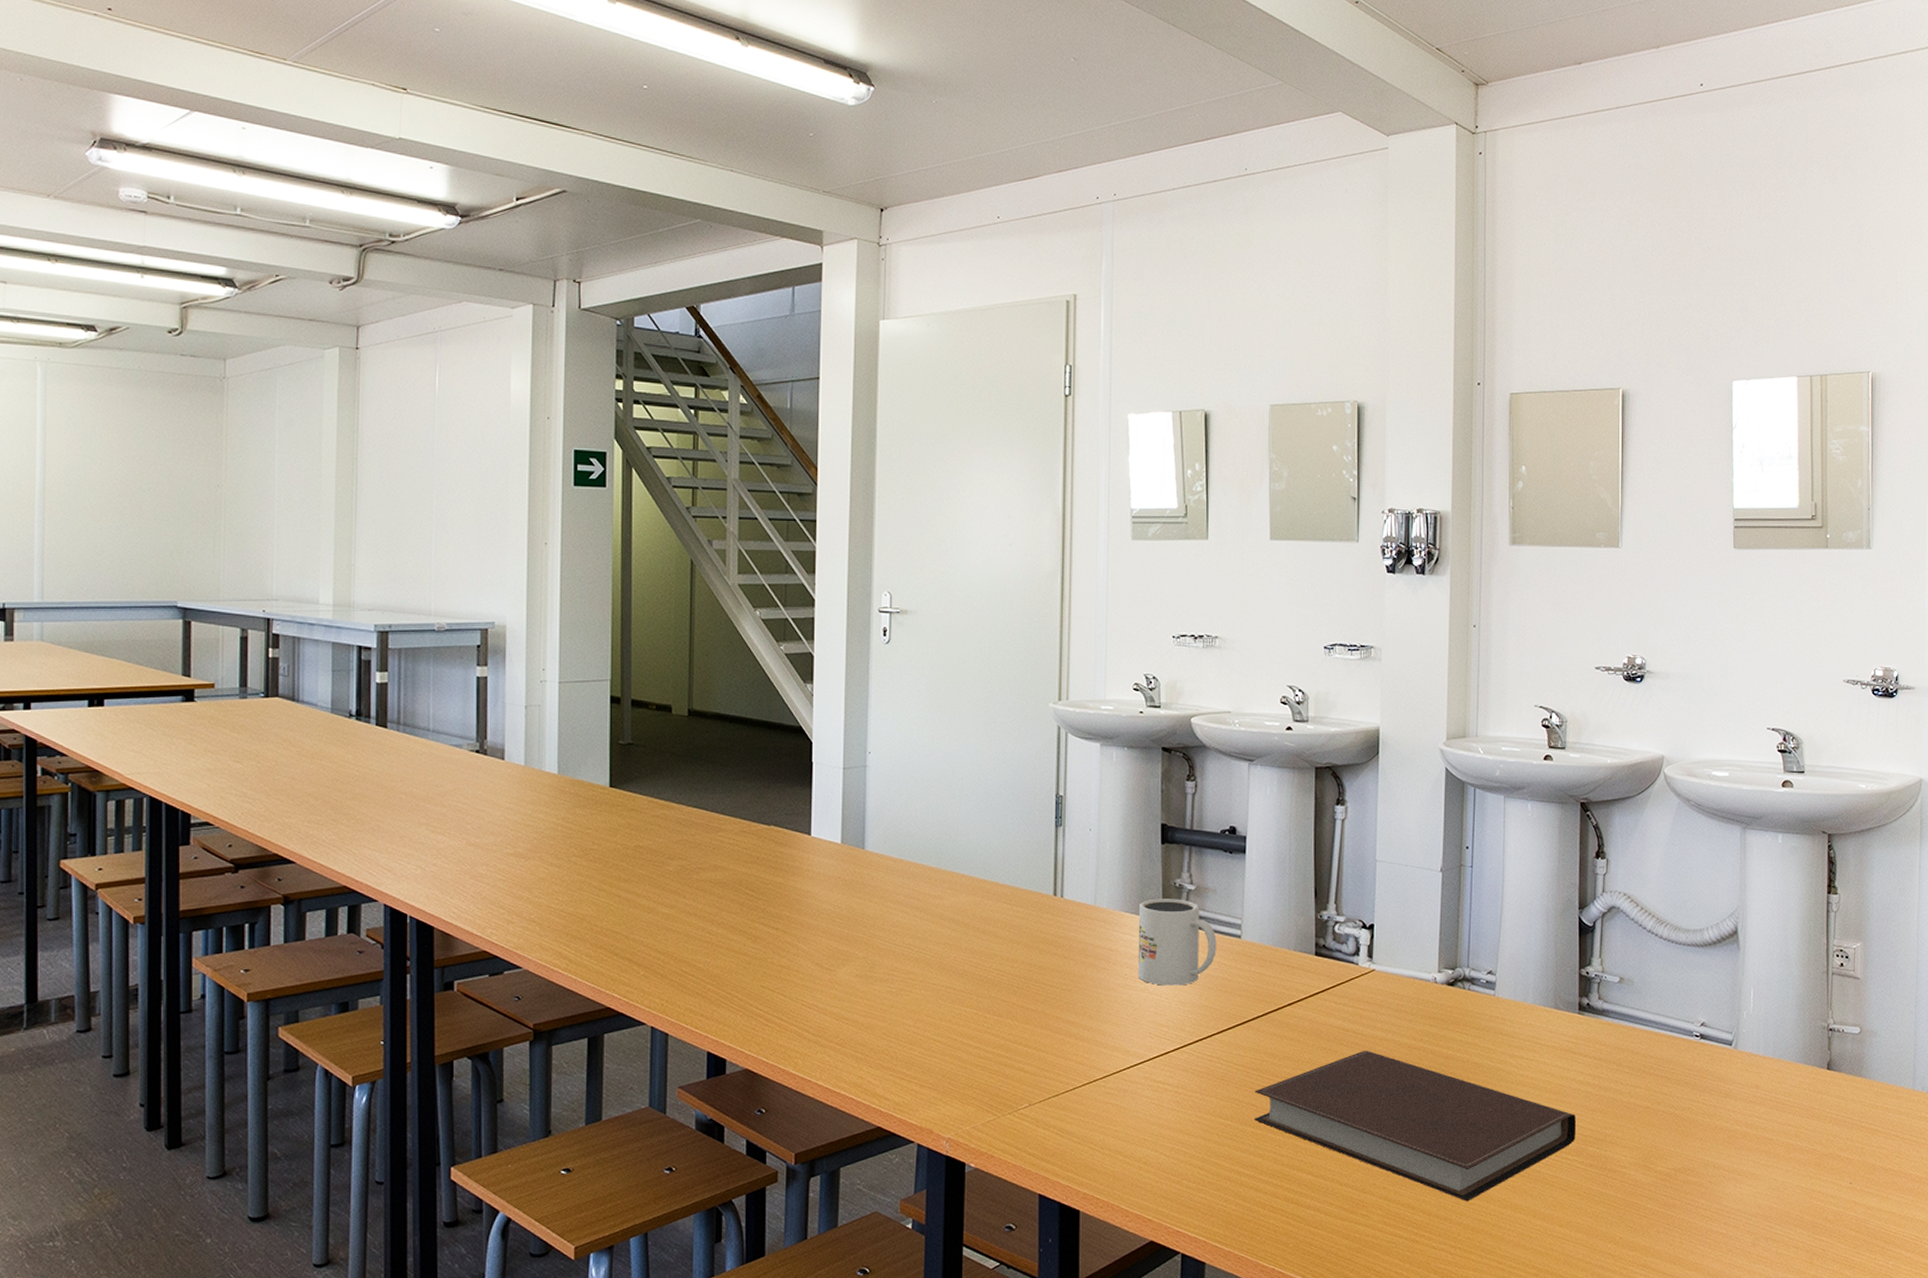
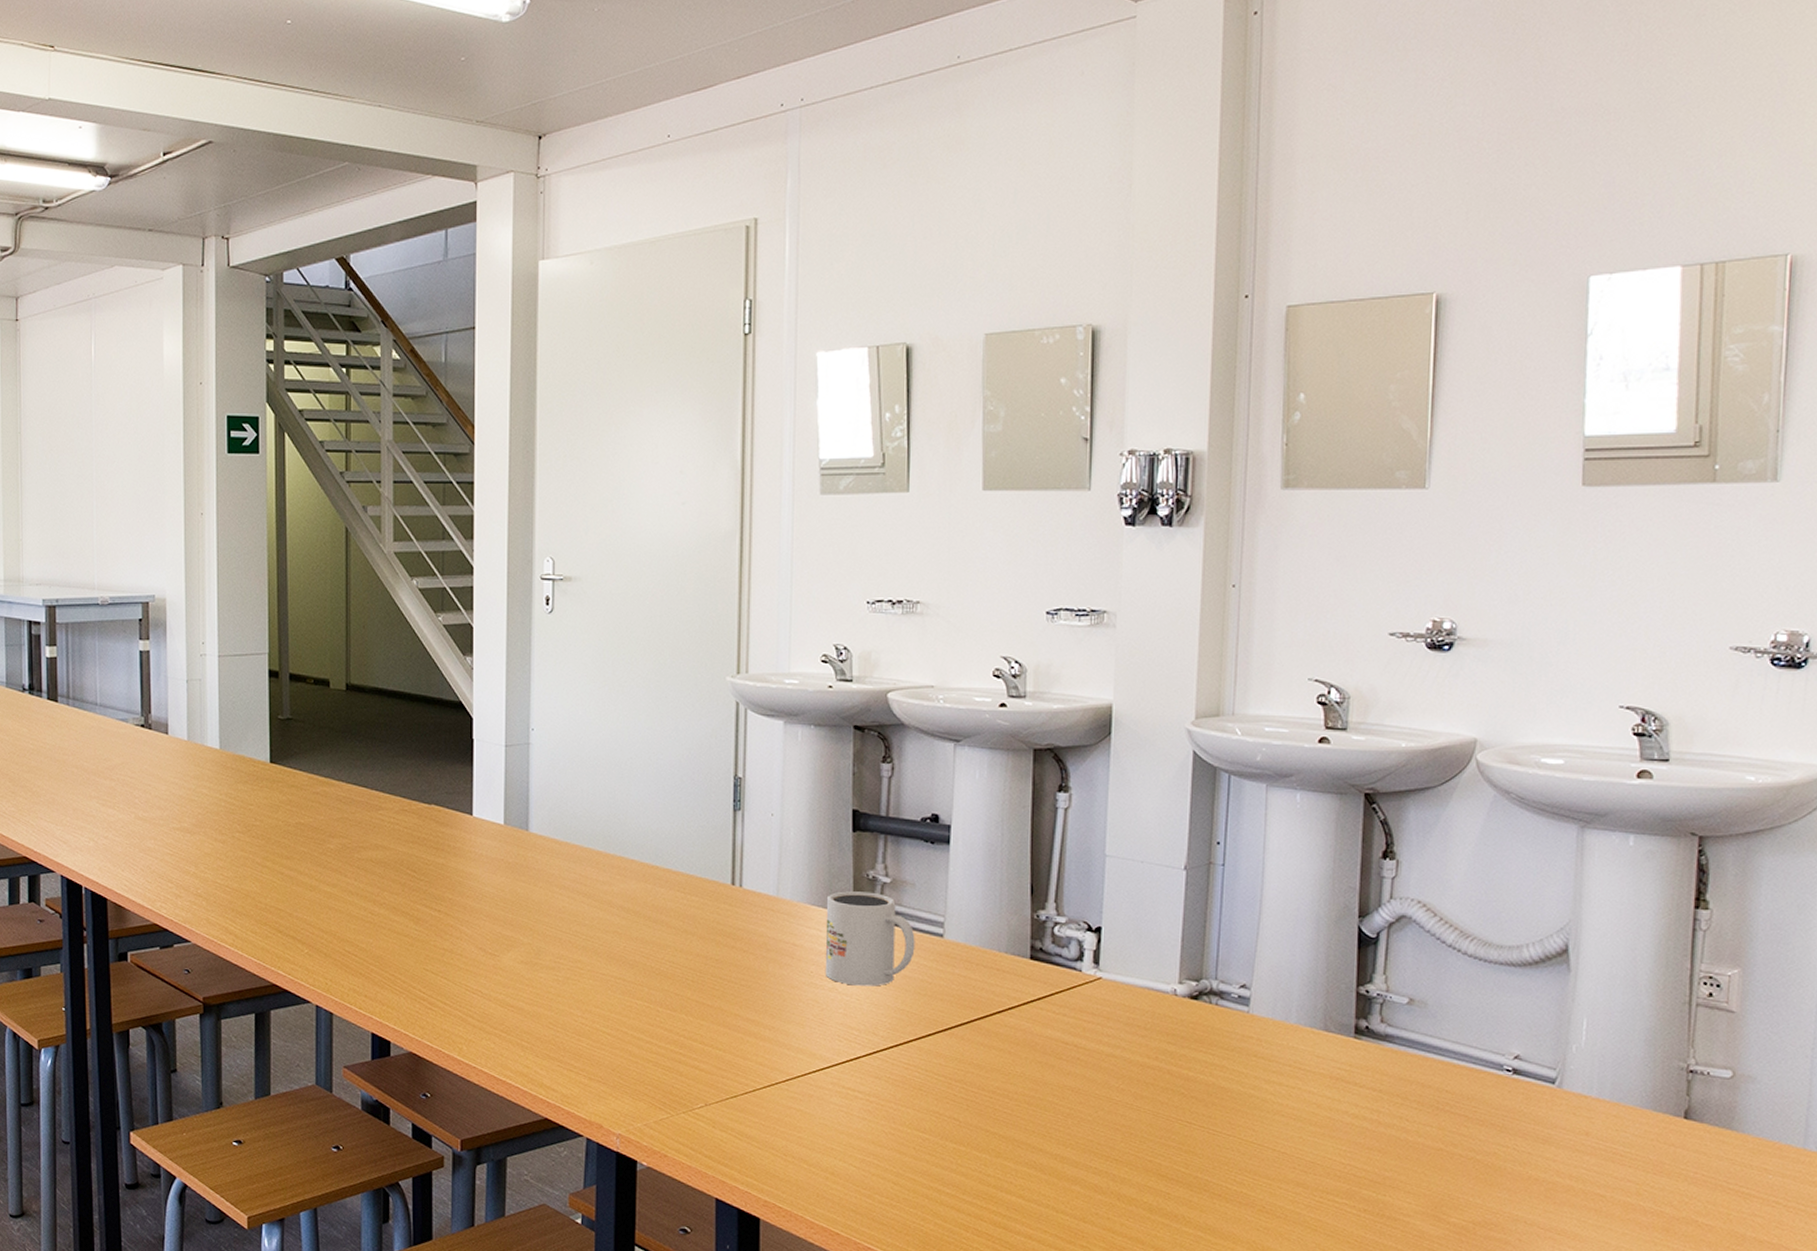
notebook: present [1253,1050,1577,1202] -> none [956,1066,1348,1241]

